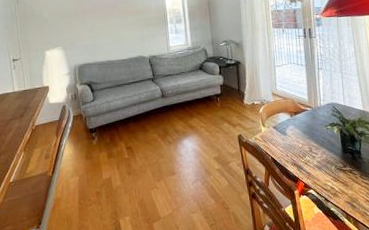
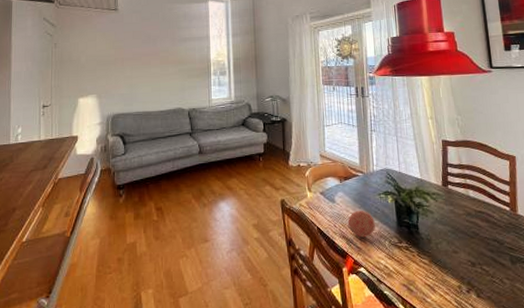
decorative ball: none [298,140,323,165] -> present [347,210,375,238]

